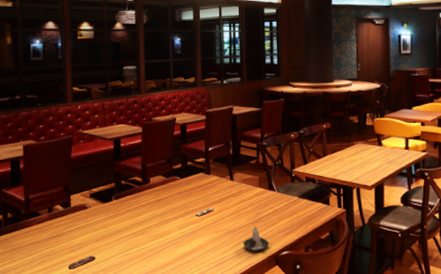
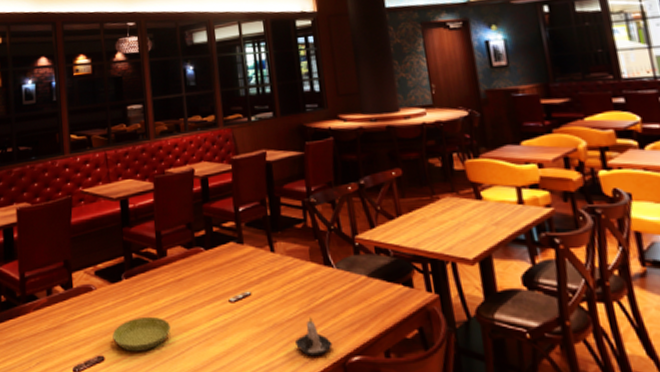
saucer: none [102,227,150,253] -> present [112,316,171,352]

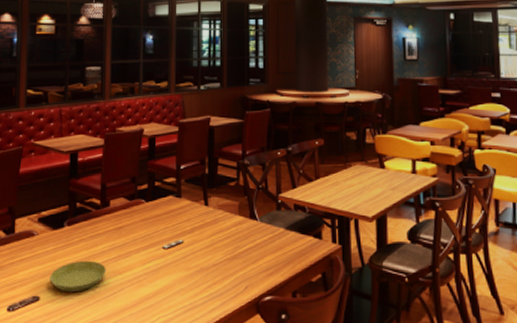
candle: present [294,317,333,357] -> none [217,263,249,297]

